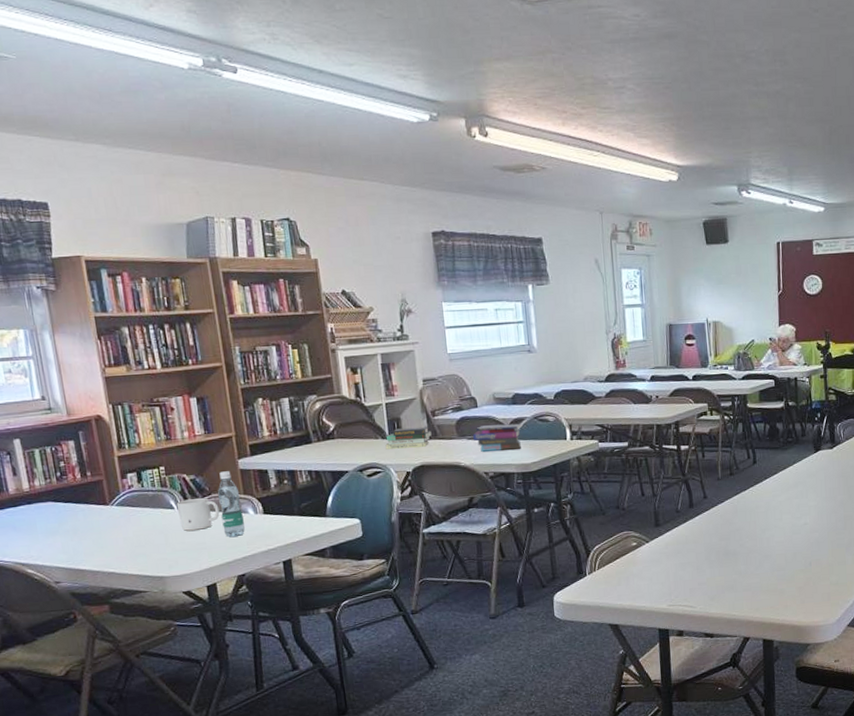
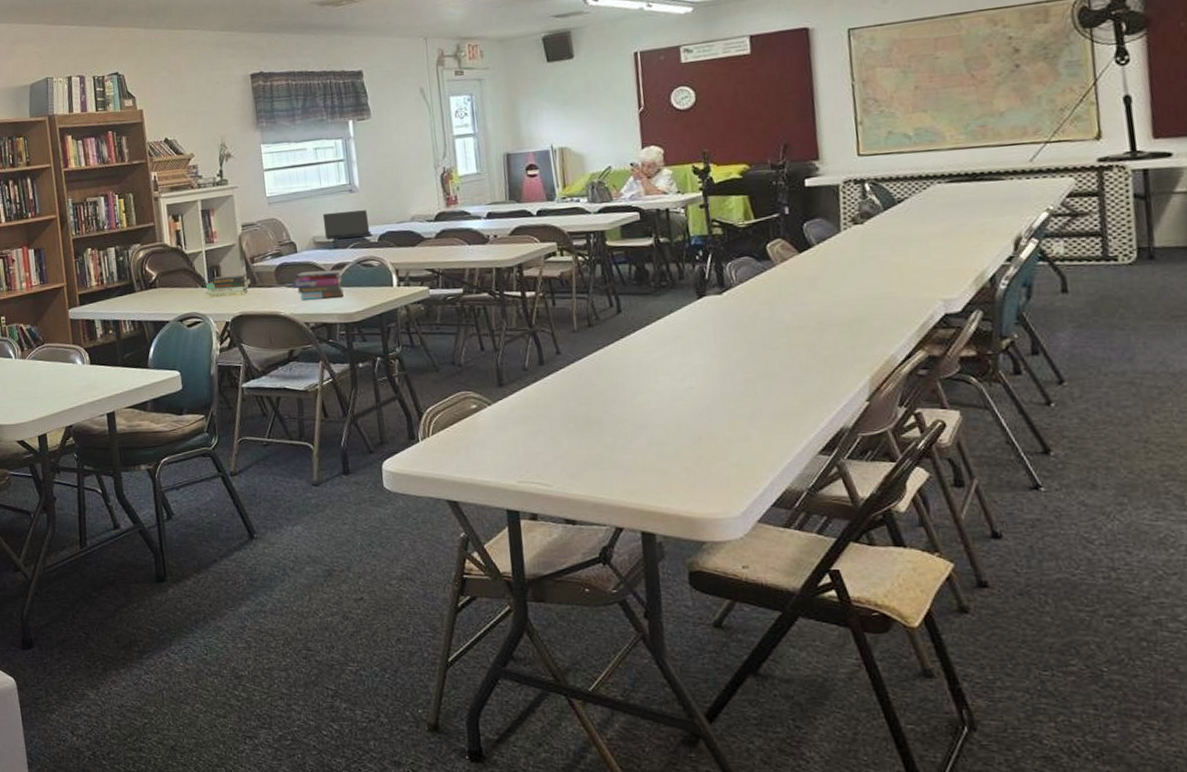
mug: present [176,497,220,531] -> none [14,347,51,380]
bottle: present [217,471,245,537] -> none [49,321,73,387]
laptop: none [502,369,548,397] -> present [322,210,372,241]

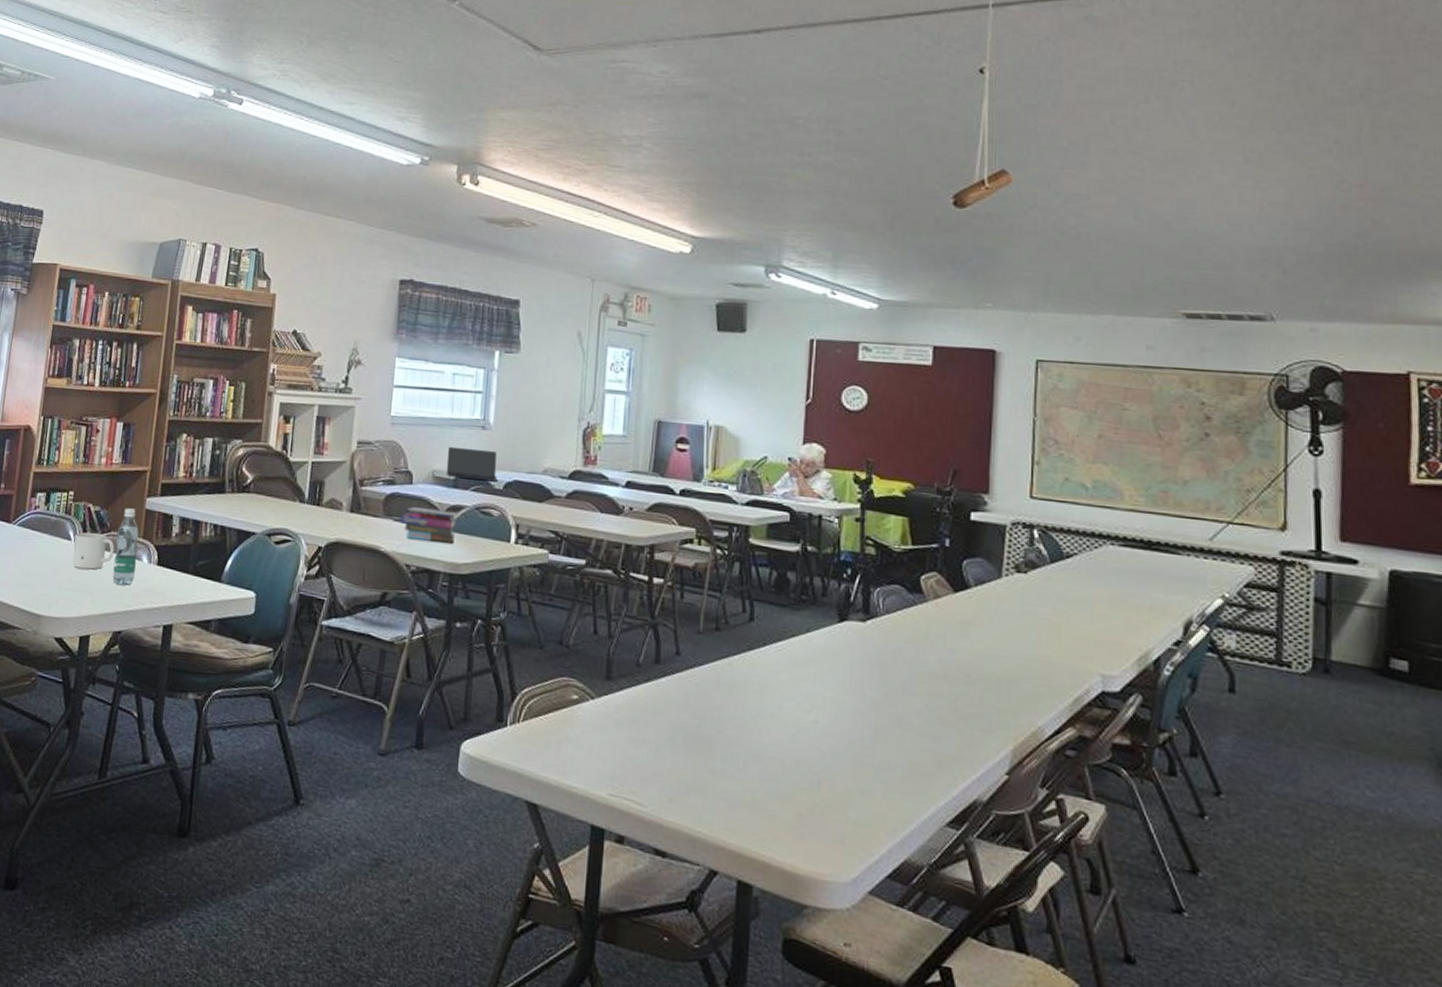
mug: none [14,347,51,380] -> present [72,532,115,570]
bottle: none [49,321,73,387] -> present [112,508,139,585]
books: present [205,274,251,299] -> none [301,493,355,520]

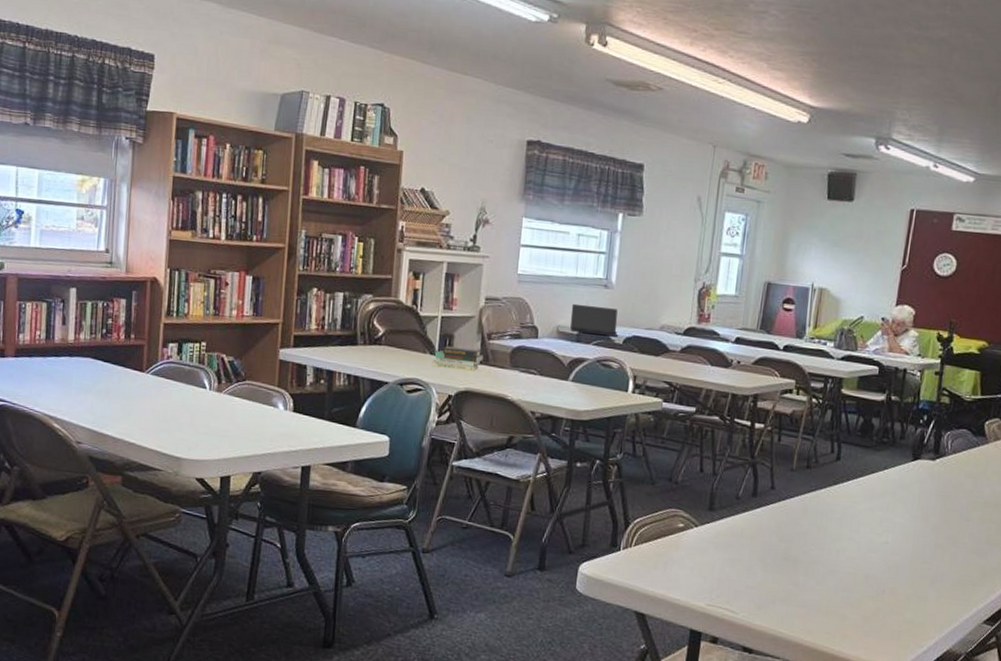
mug: present [72,532,115,570] -> none [209,381,250,416]
bottle: present [112,508,139,585] -> none [249,358,274,430]
books: none [301,493,355,520] -> present [432,346,484,371]
books: present [401,507,461,544] -> none [526,359,583,393]

